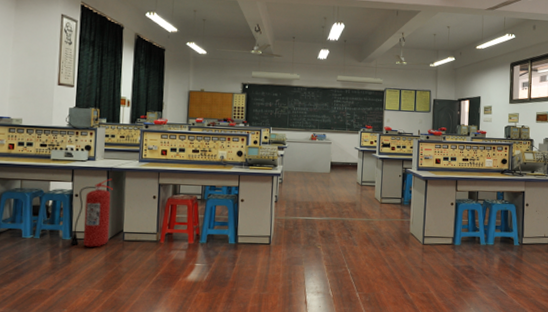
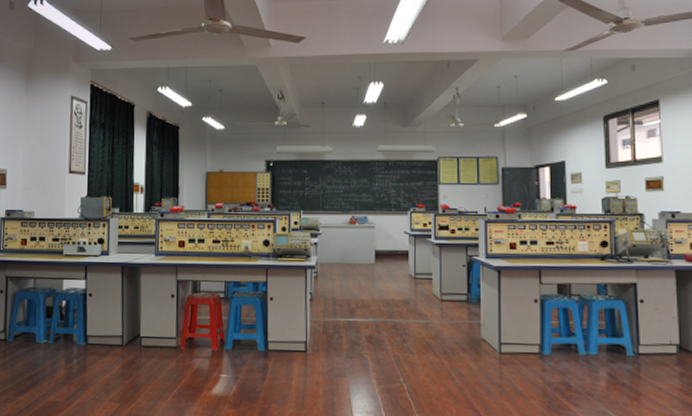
fire extinguisher: present [70,178,113,247] -> none [85,275,128,354]

